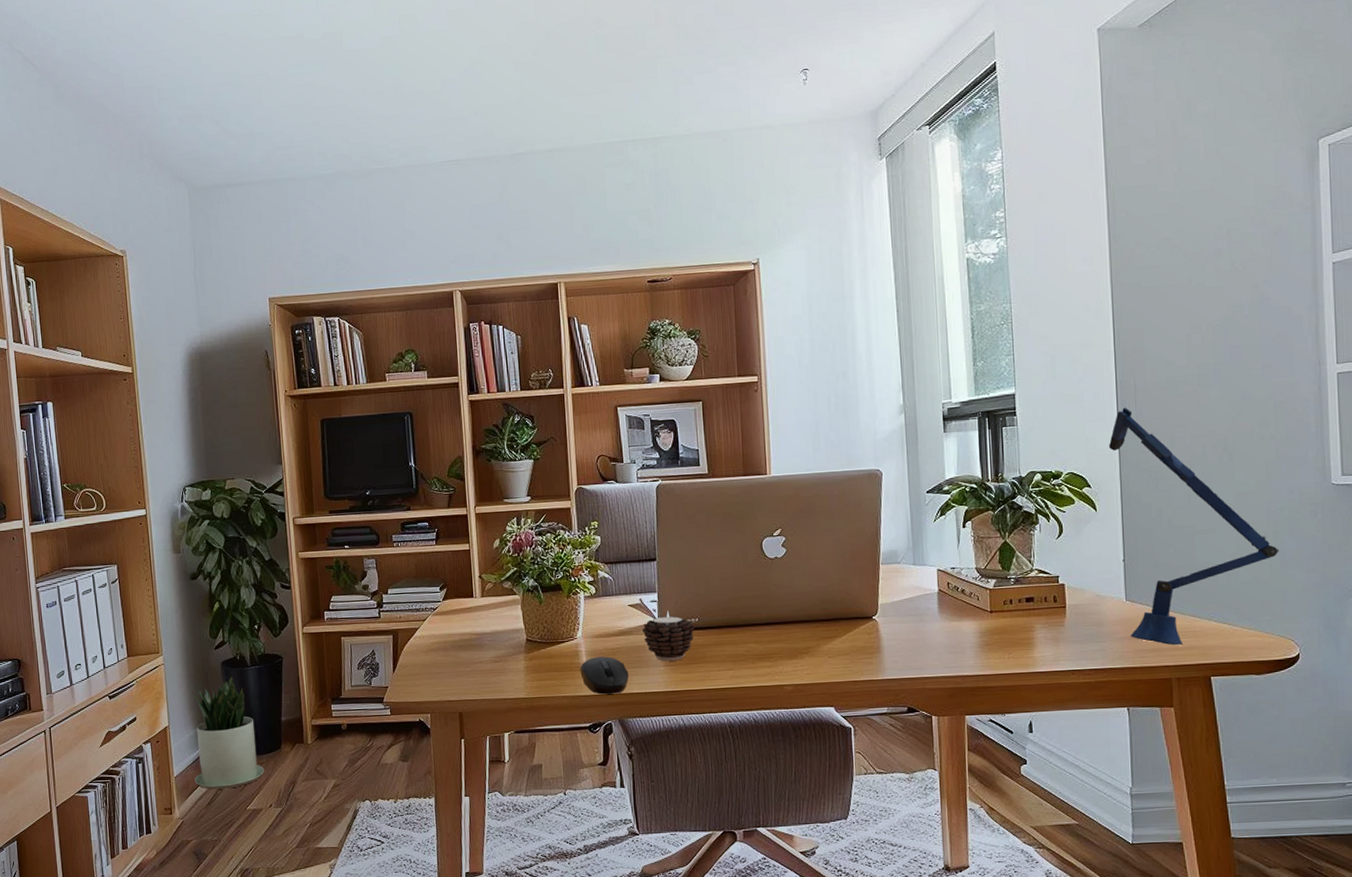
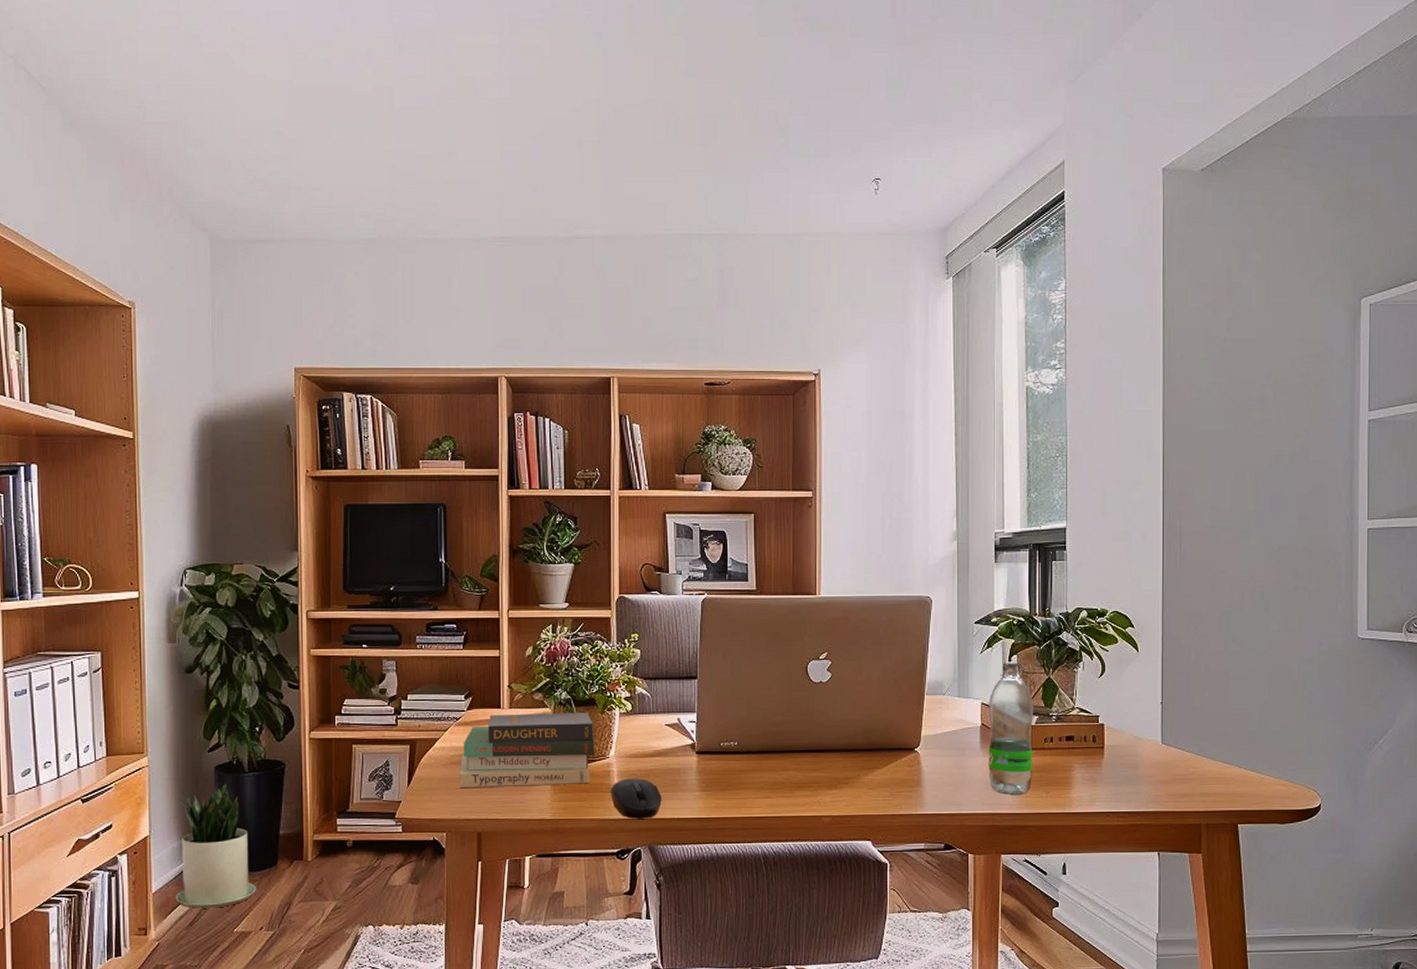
books: none [439,597,564,673] -> present [459,713,595,789]
candle: present [642,611,694,661] -> none [678,733,732,786]
bottle: none [944,528,994,657] -> present [988,663,1033,795]
desk lamp: present [1108,407,1280,646] -> none [1152,549,1307,791]

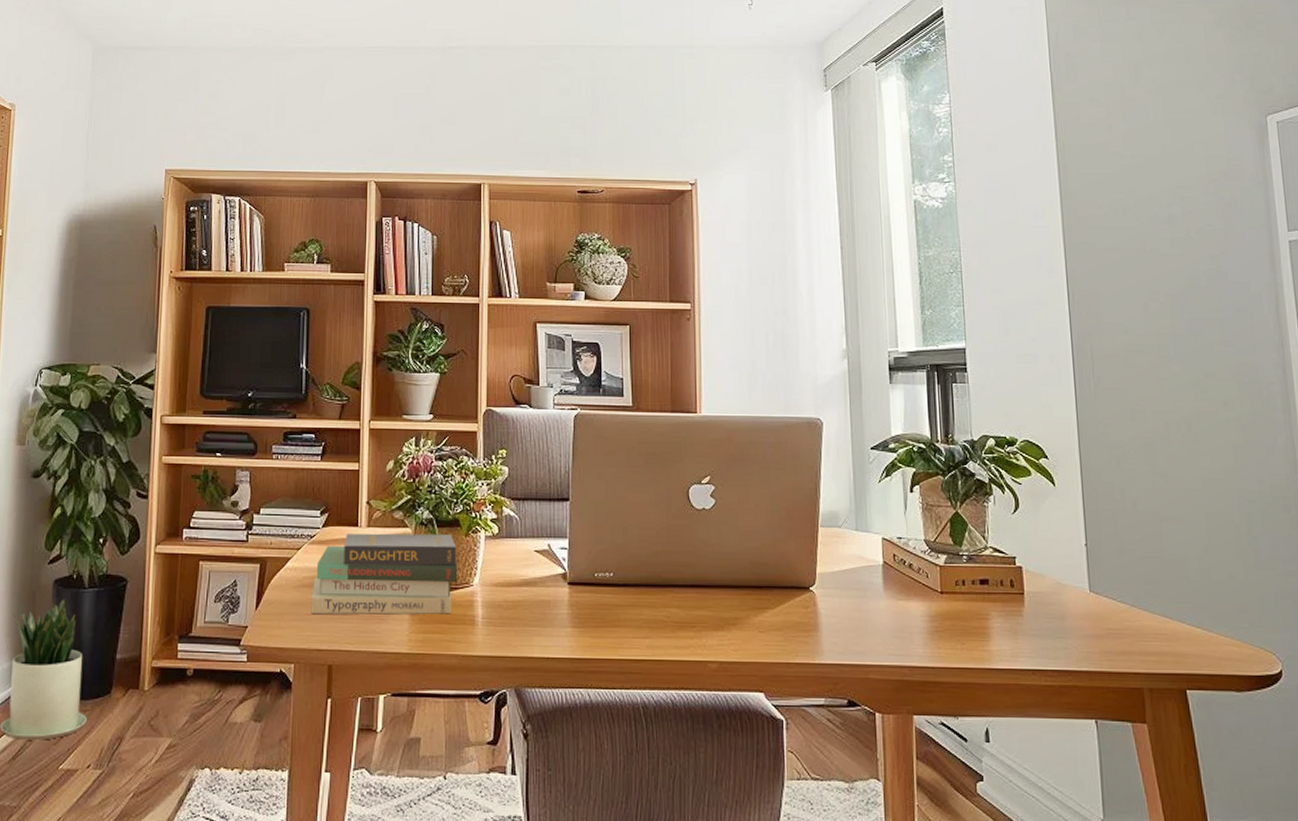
computer mouse: present [611,778,662,819] -> none [474,610,530,657]
bottle: present [988,663,1033,795] -> none [890,494,945,645]

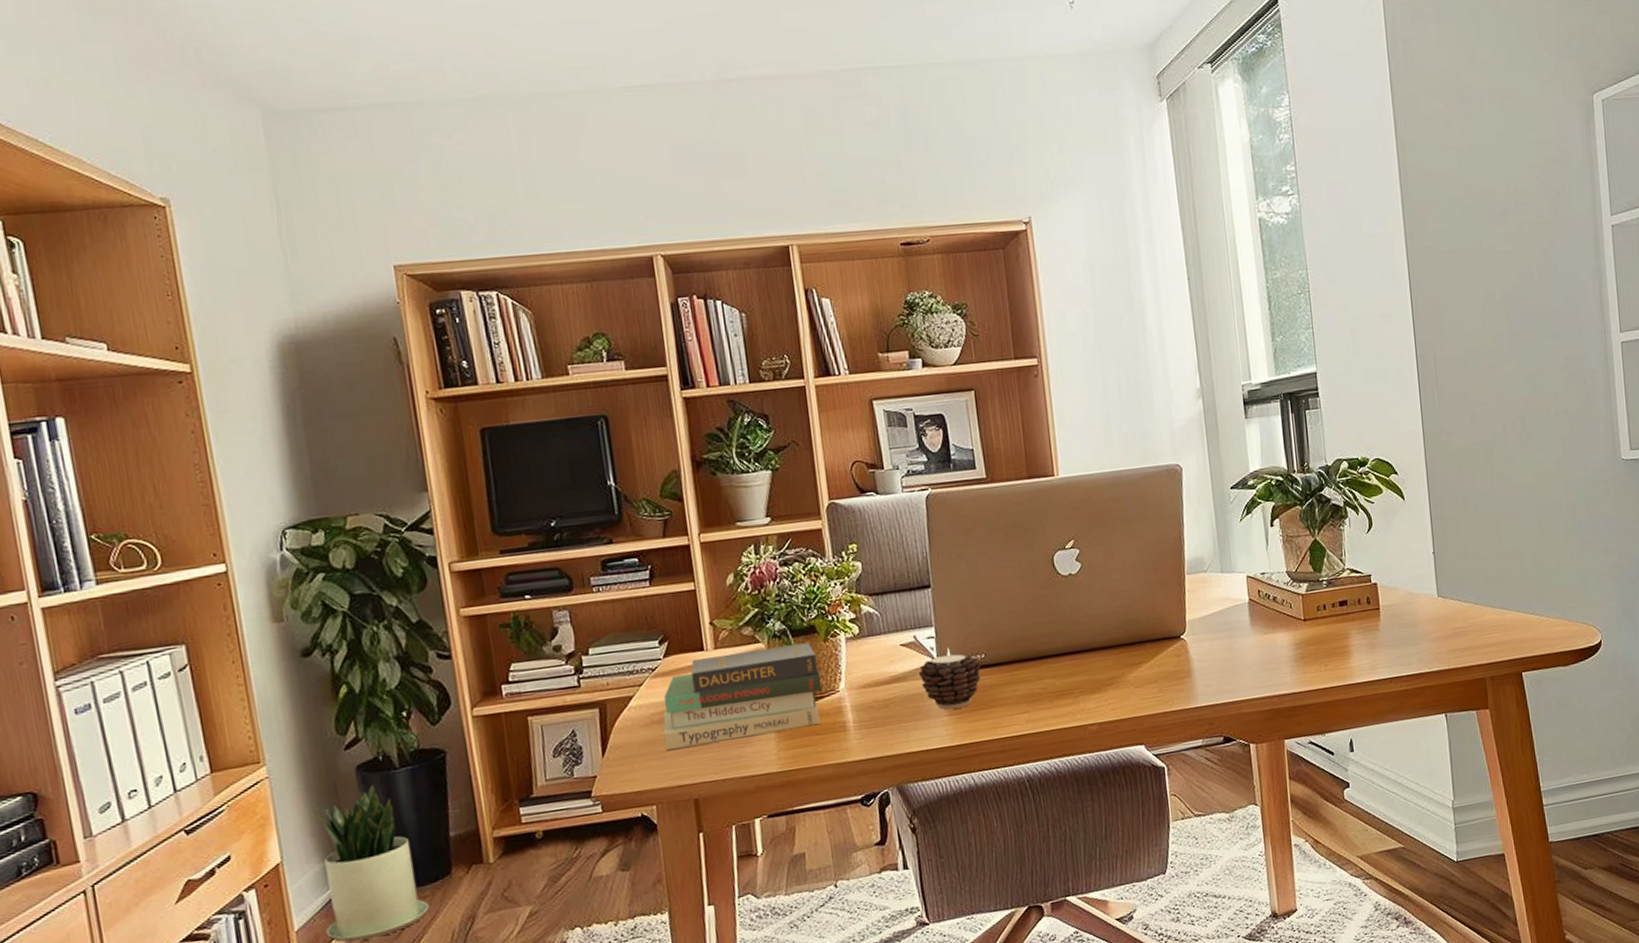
candle: none [548,561,608,622] -> present [918,648,980,710]

